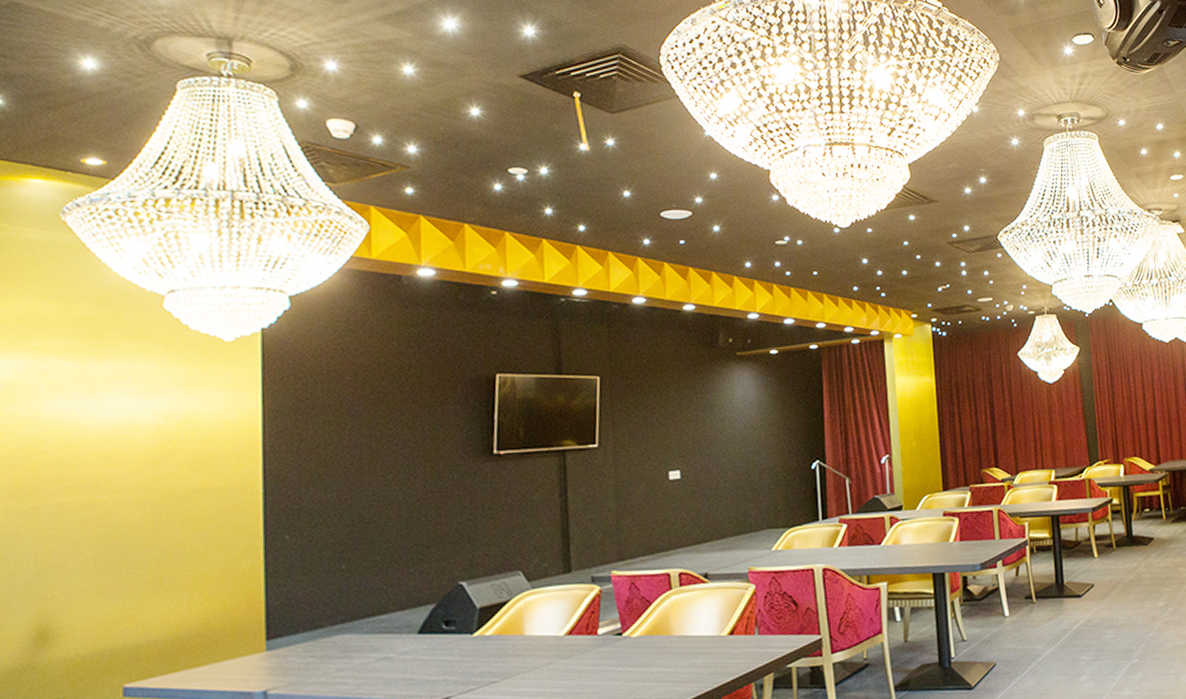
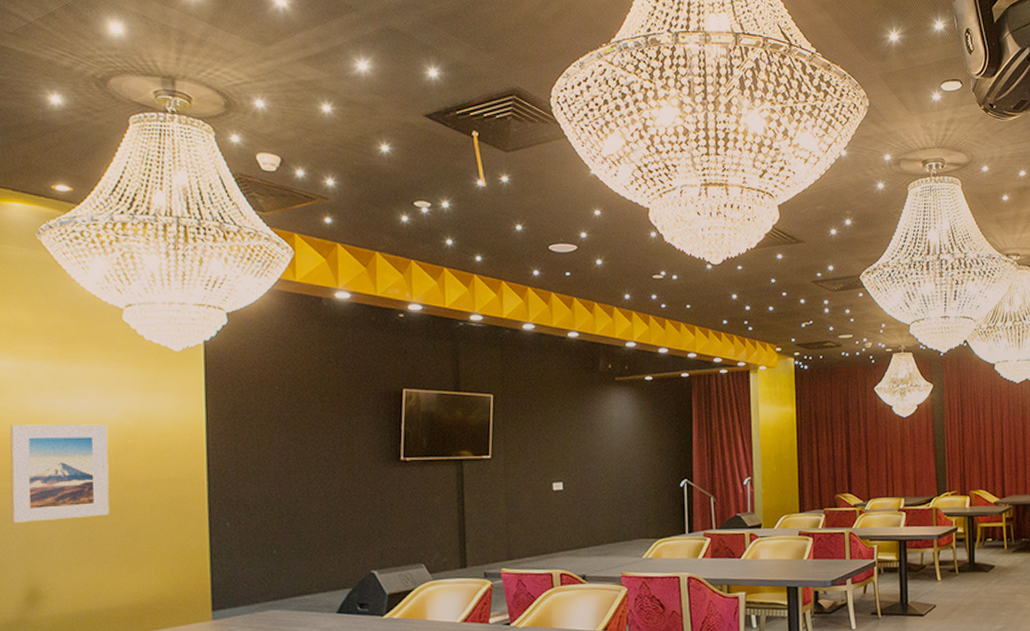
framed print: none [18,428,143,550] -> present [9,424,110,523]

